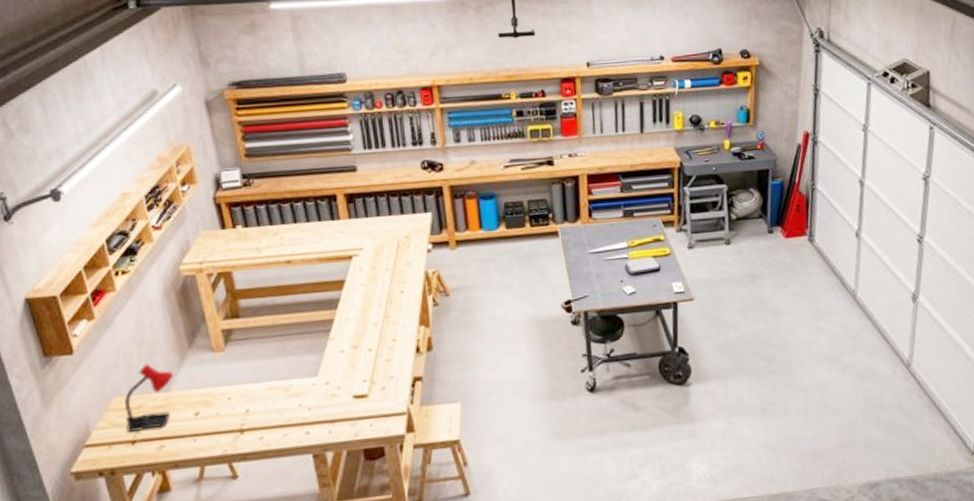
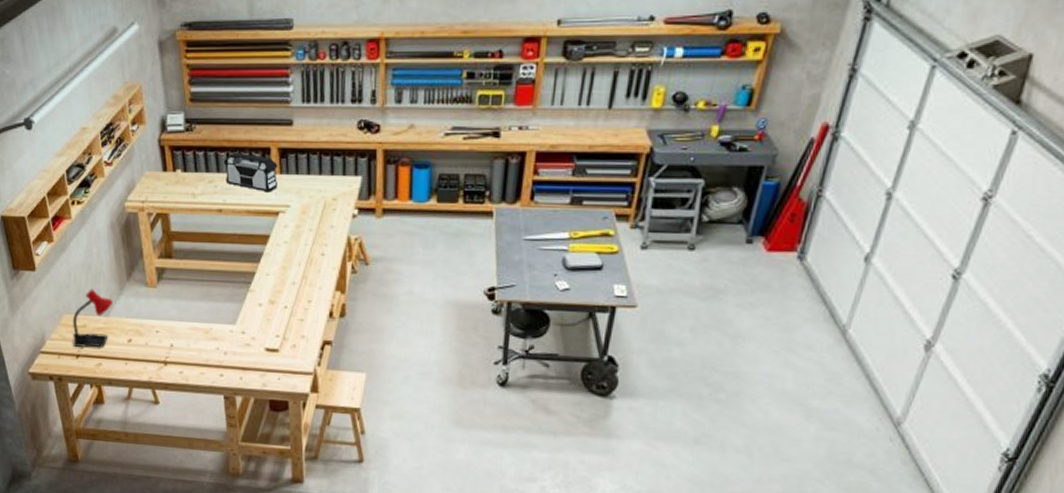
toolbox: none [288,202,349,238] -> present [223,152,278,193]

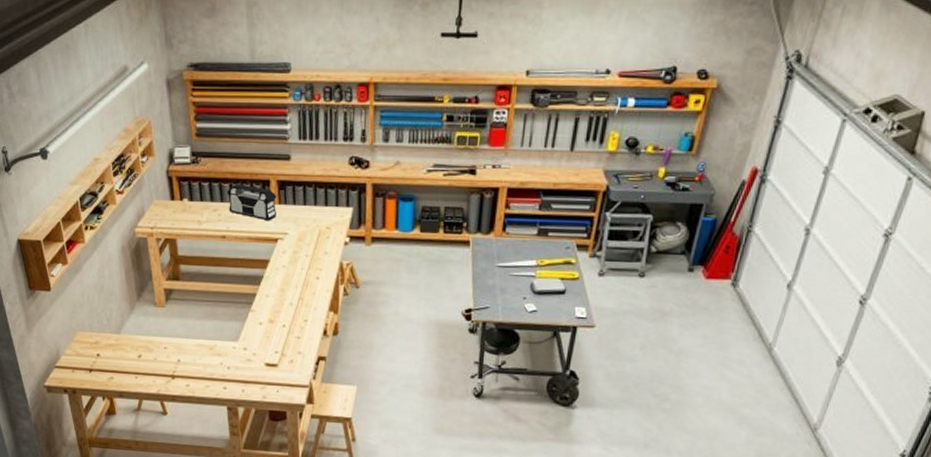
desk lamp: present [73,289,114,348] -> none [86,308,125,363]

